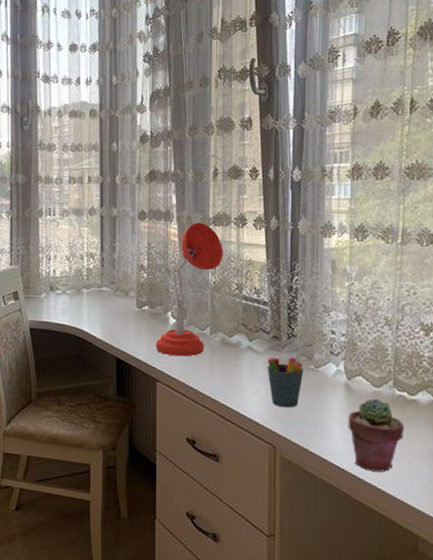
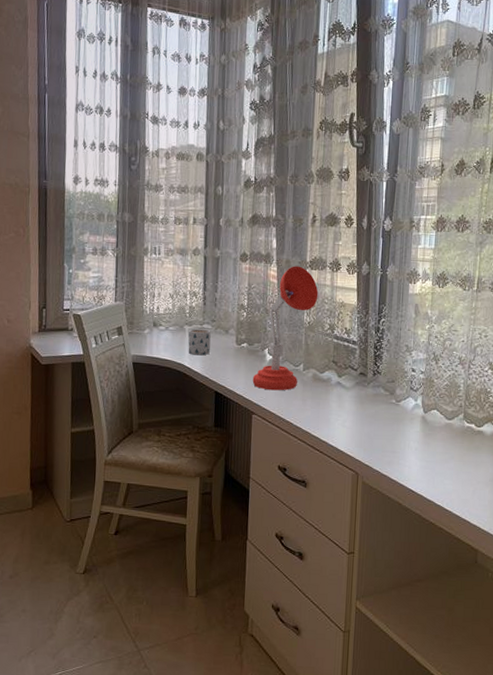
mug: none [86,292,110,320] -> present [188,328,211,356]
pen holder: present [267,348,304,408] -> none [353,384,387,438]
potted succulent: present [348,398,405,472] -> none [422,429,471,495]

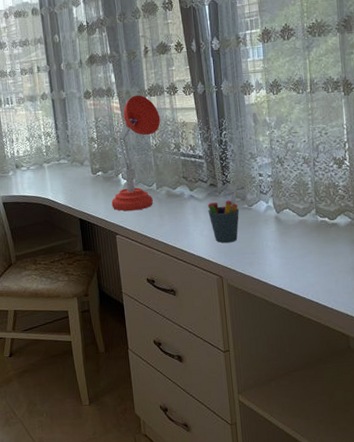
mug: present [188,328,211,356] -> none [48,164,70,189]
pen holder: none [353,384,387,438] -> present [207,191,240,243]

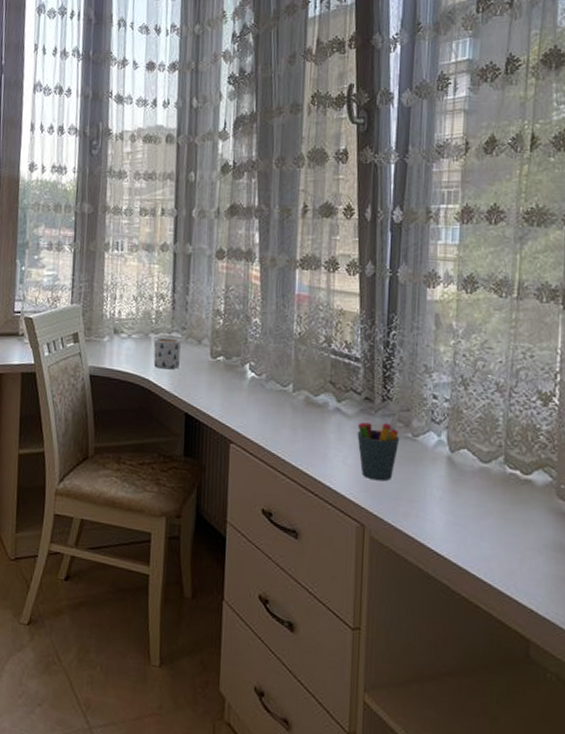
mug: none [48,164,70,189] -> present [153,337,181,370]
desk lamp: present [111,95,161,212] -> none [230,264,311,416]

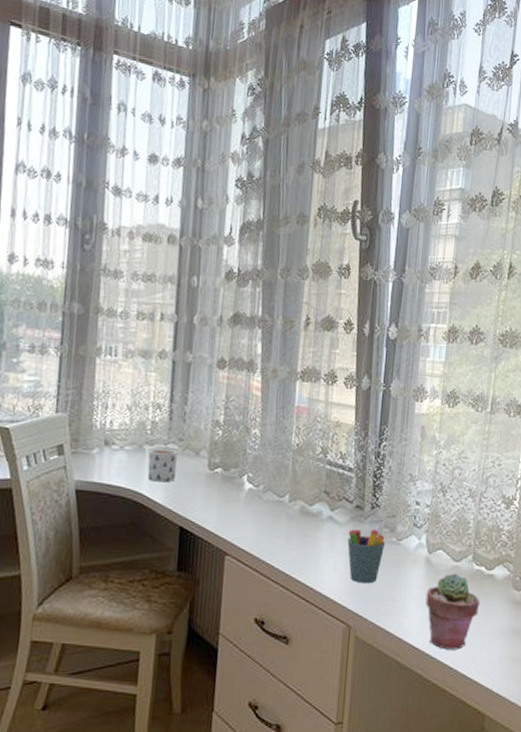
potted succulent: none [449,475,517,563] -> present [425,573,480,650]

